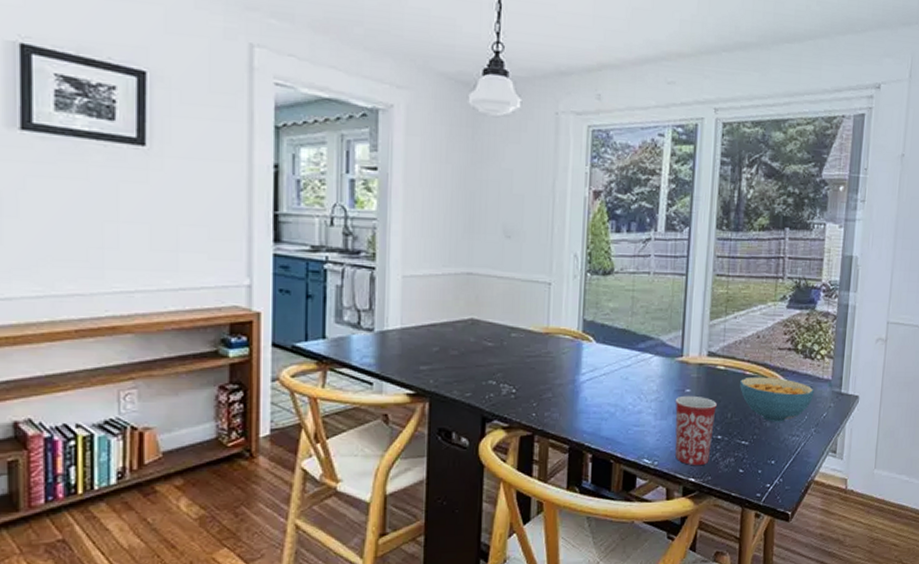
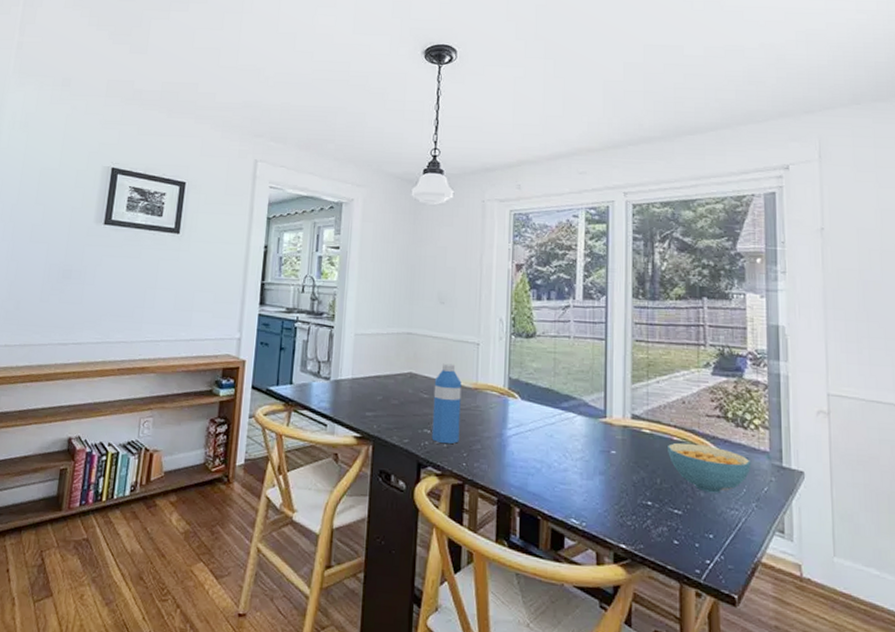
water bottle: none [497,307,531,394] -> present [431,363,462,444]
mug: present [675,395,717,465] -> none [600,457,644,531]

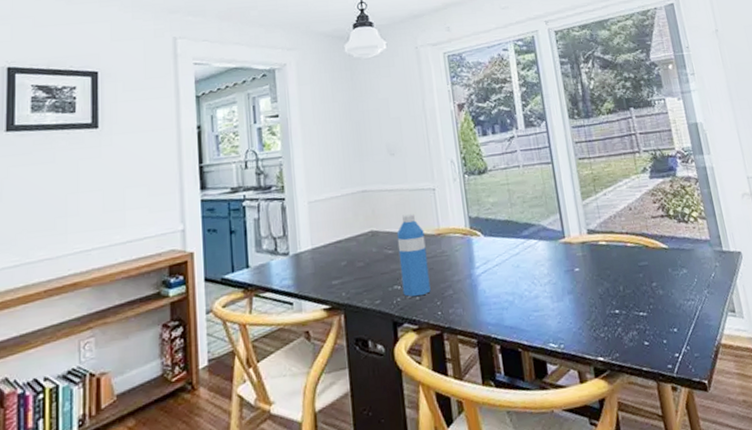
cereal bowl: present [668,442,752,493] -> none [623,245,698,289]

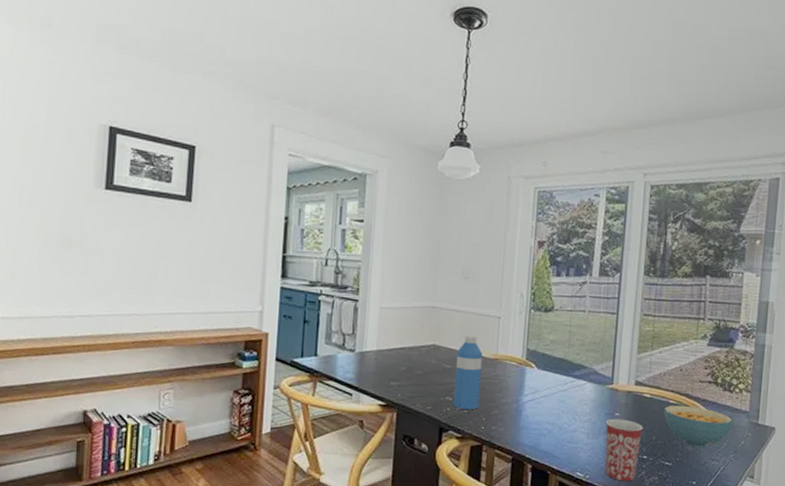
mug: none [567,273,613,344] -> present [605,418,643,481]
cereal bowl: none [623,245,698,289] -> present [664,405,734,447]

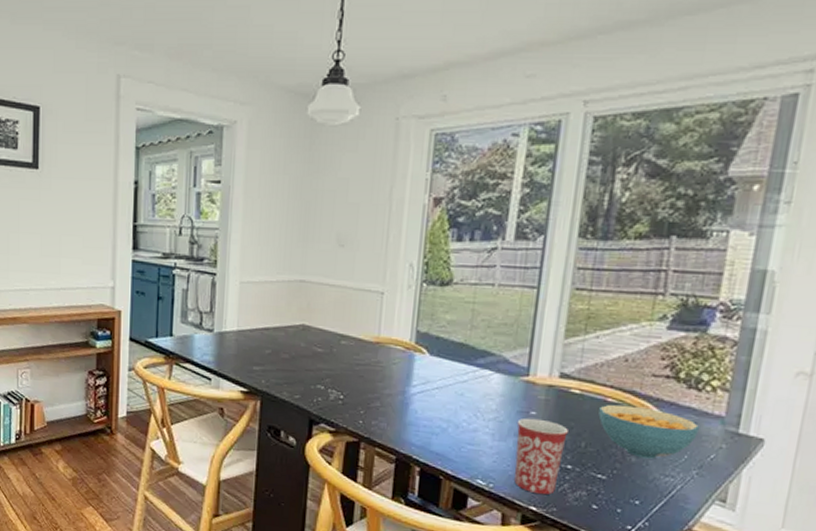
water bottle: present [453,336,483,409] -> none [325,314,361,401]

